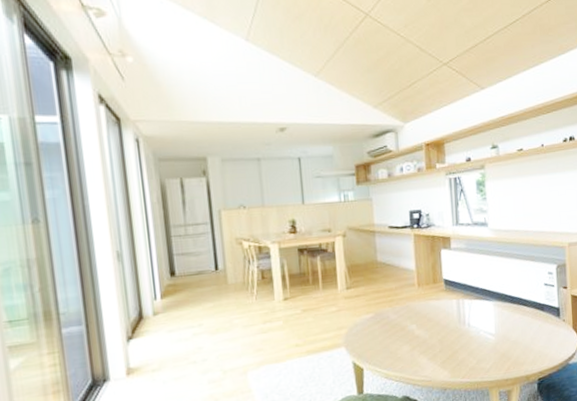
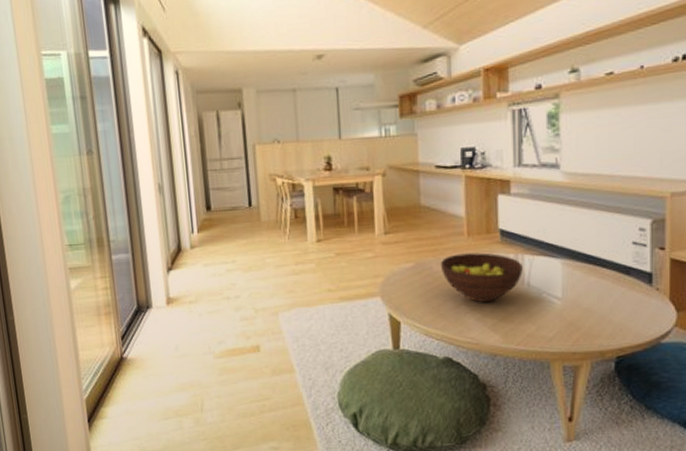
fruit bowl: none [397,300,464,344] -> present [441,252,523,303]

